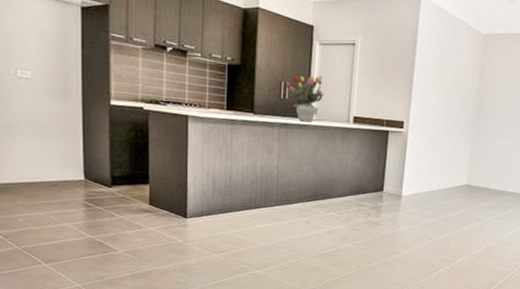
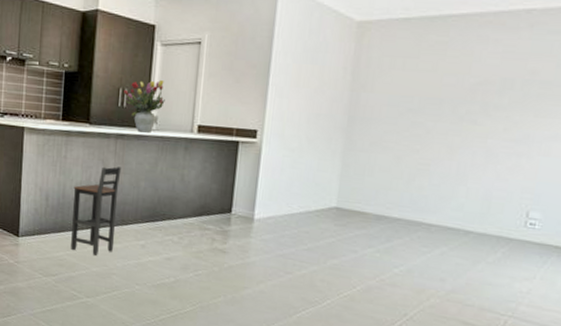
bar stool: none [239,152,286,233] -> present [71,167,122,257]

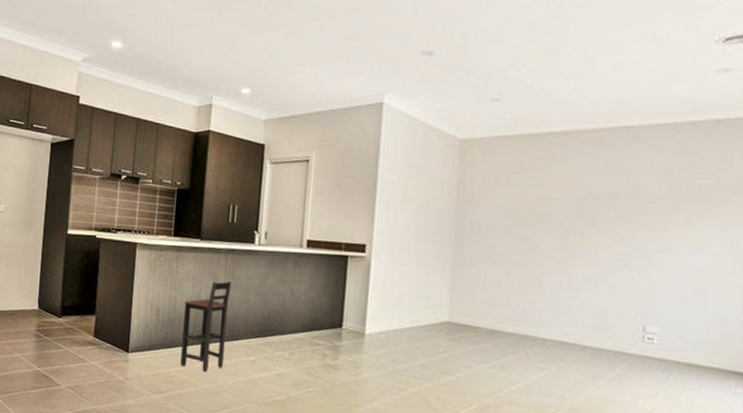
flower arrangement: present [123,79,165,133] -> none [233,196,275,248]

